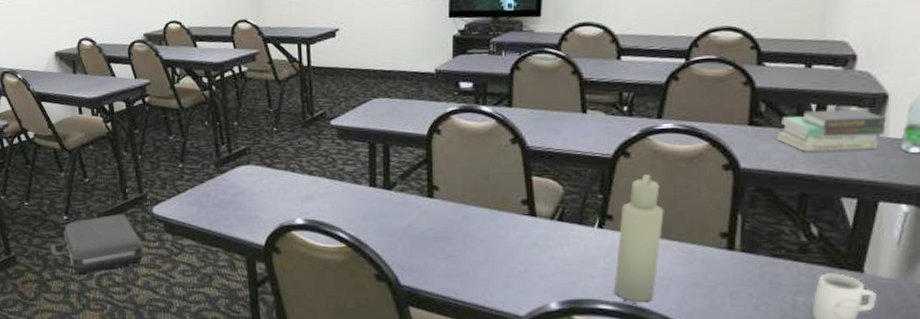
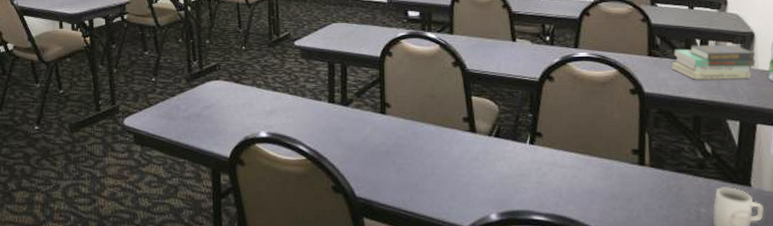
briefcase: present [50,214,144,274] -> none [18,125,112,184]
bottle: present [613,174,664,303] -> none [545,96,585,214]

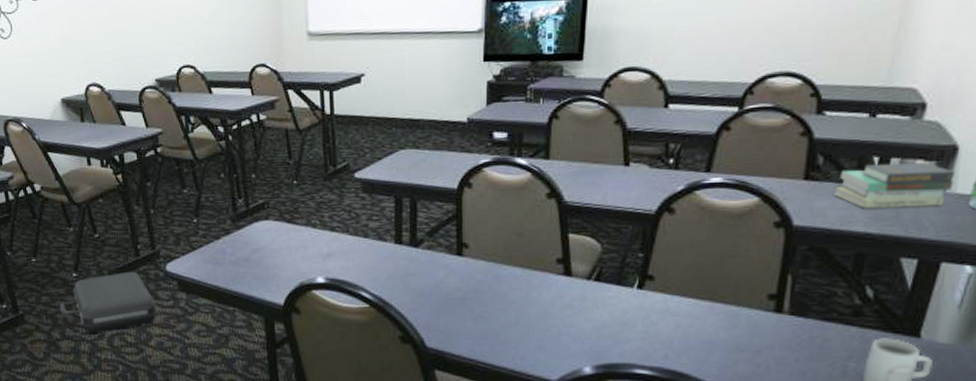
briefcase: none [18,125,112,184] -> present [59,271,157,333]

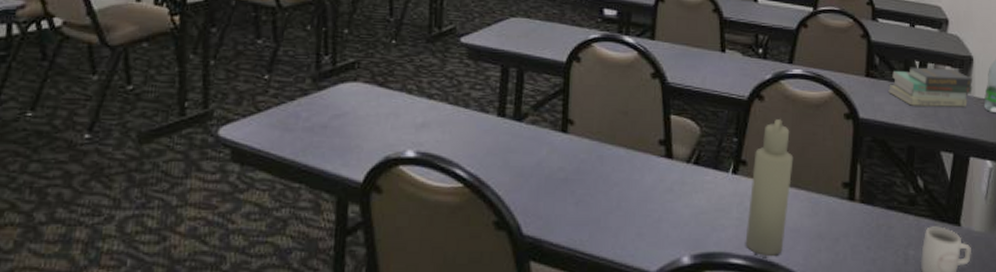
briefcase: present [59,271,157,333] -> none [53,134,197,215]
bottle: none [651,232,709,368] -> present [745,119,794,257]

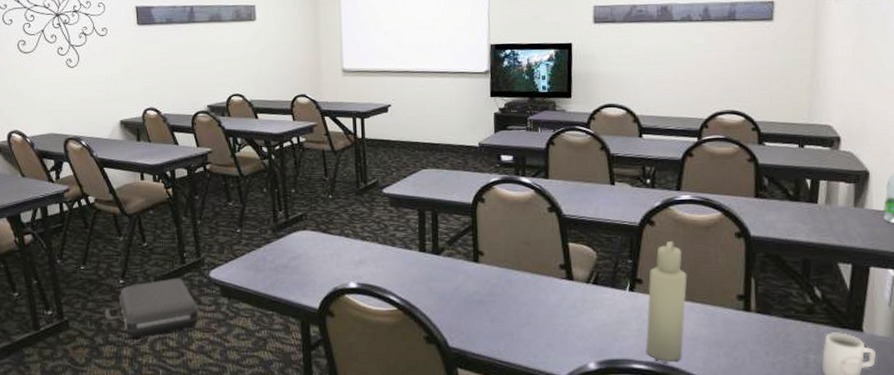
briefcase: none [53,134,197,215] -> present [104,278,199,338]
books: present [888,67,972,107] -> none [779,184,870,222]

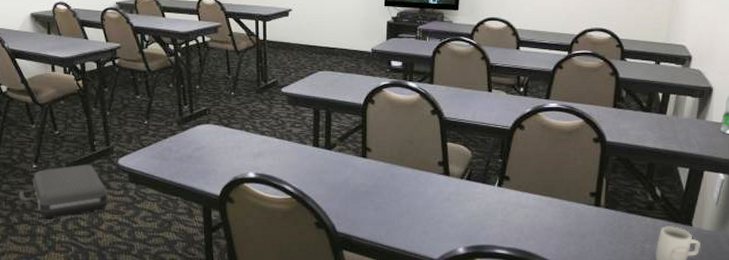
bottle: present [645,241,687,363] -> none [508,144,549,249]

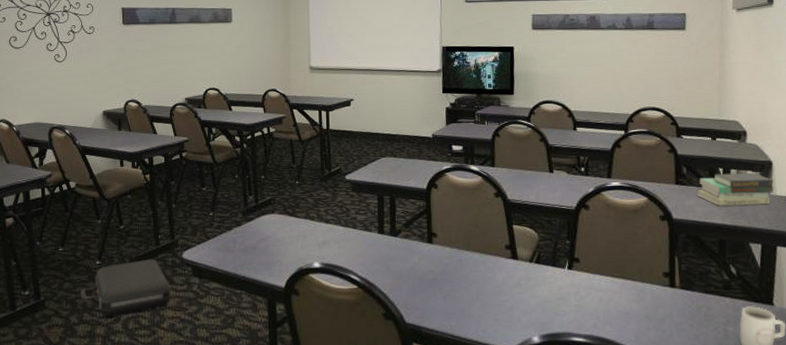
books: none [633,98,711,130] -> present [697,173,774,206]

